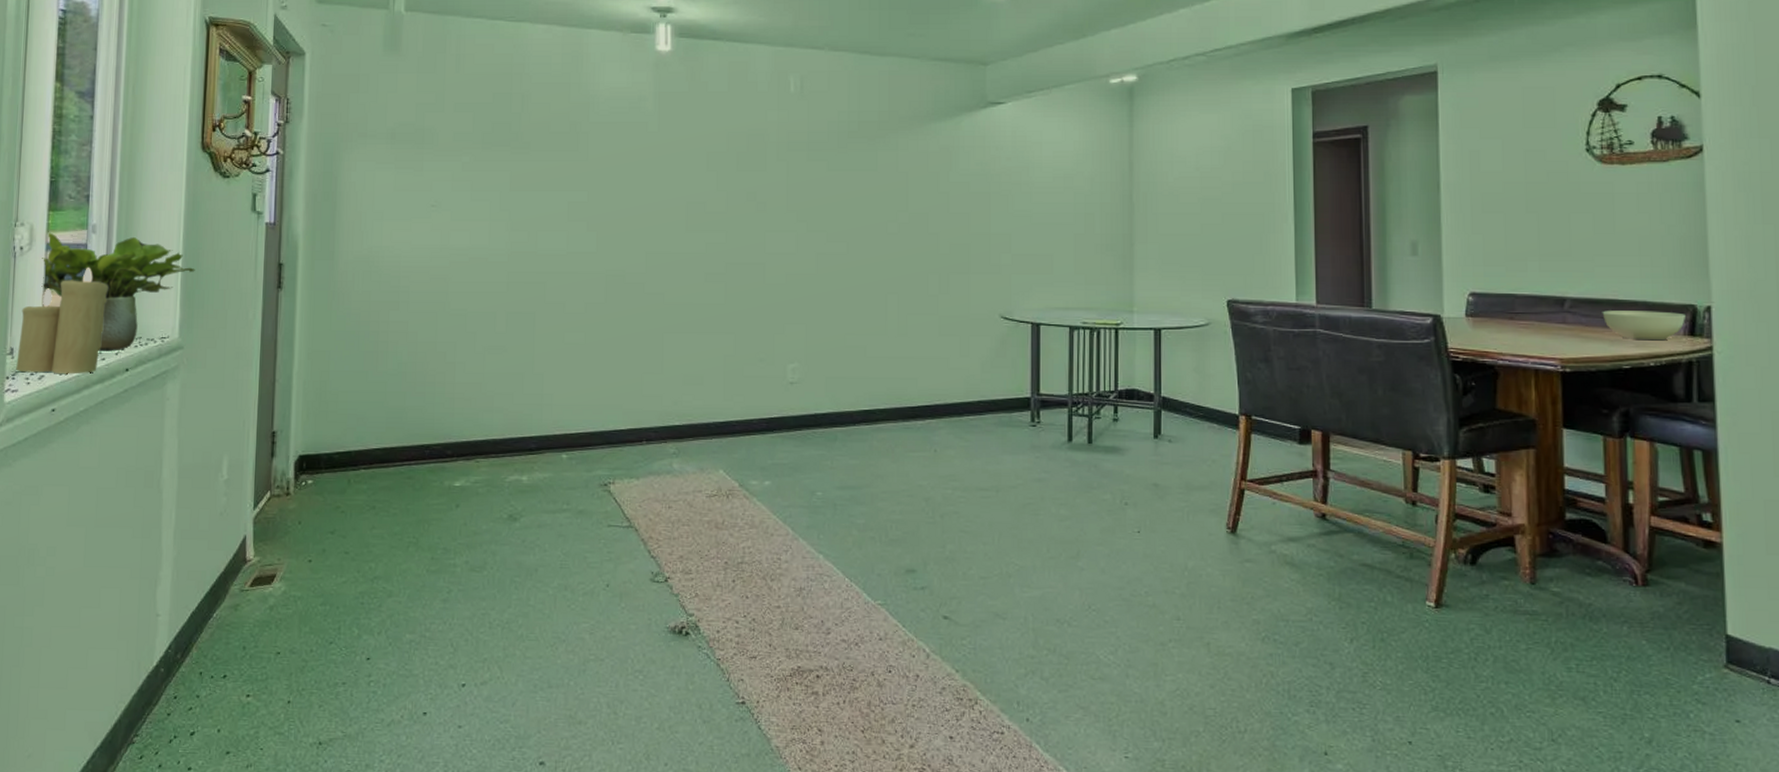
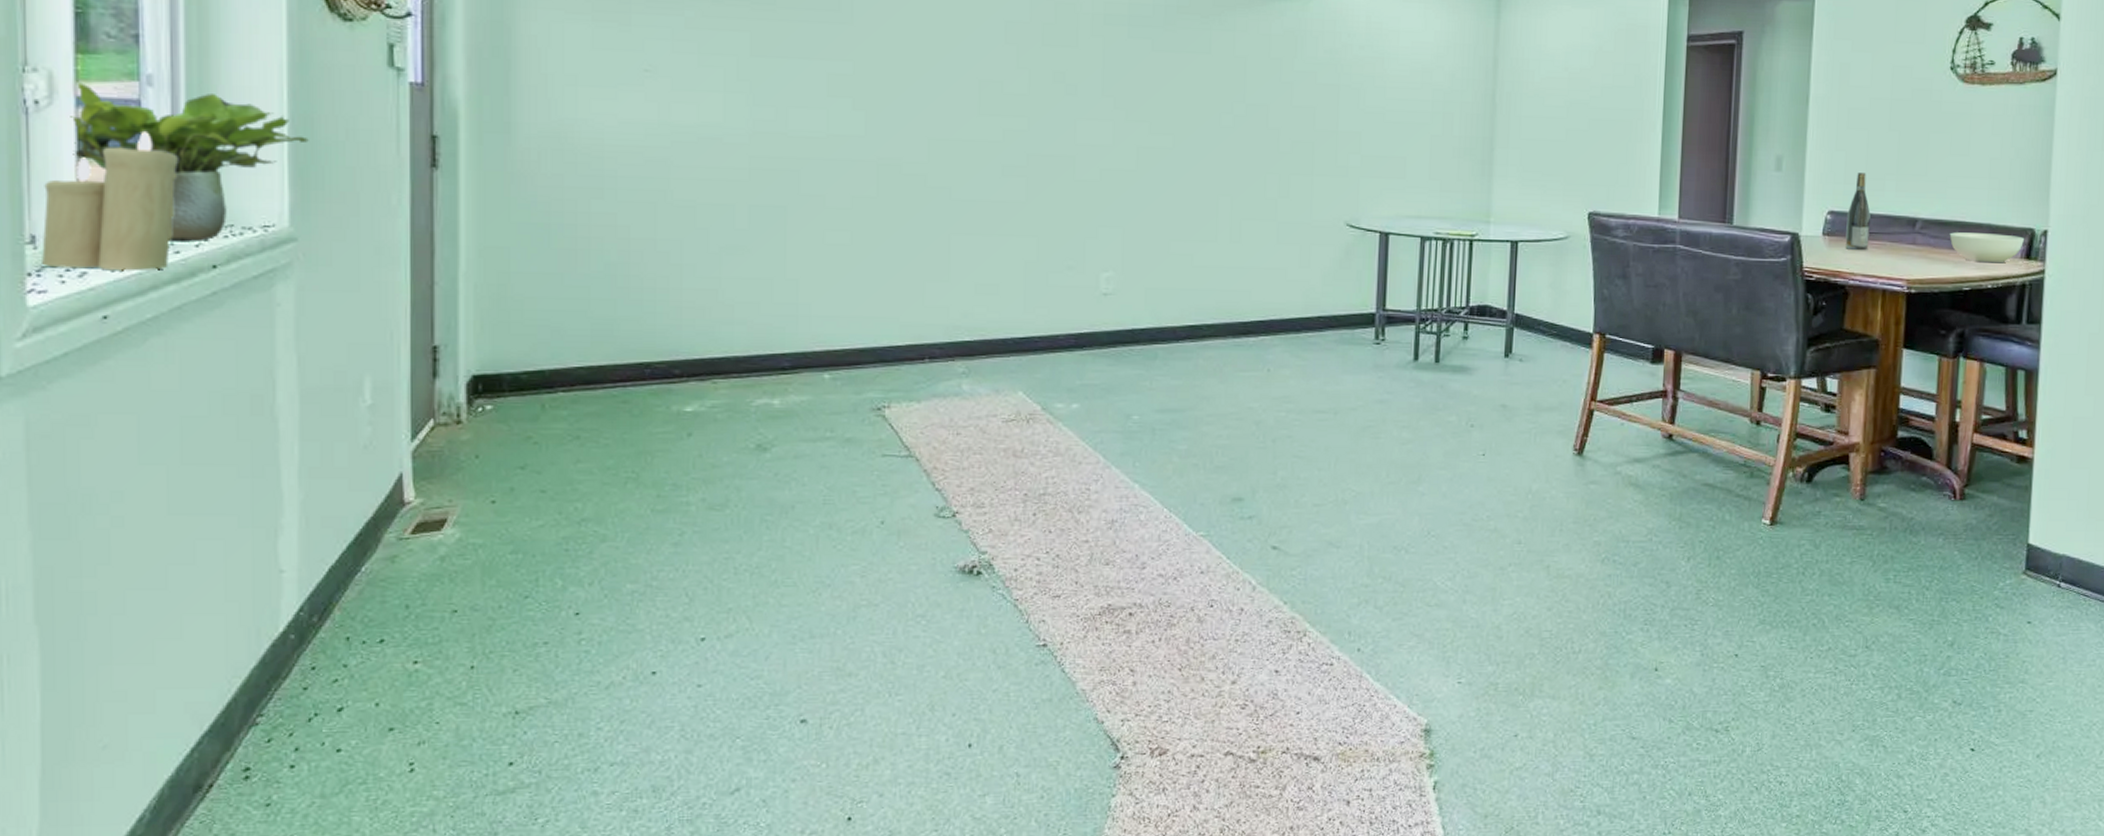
wine bottle: none [1490,255,1516,331] -> present [1845,173,1871,251]

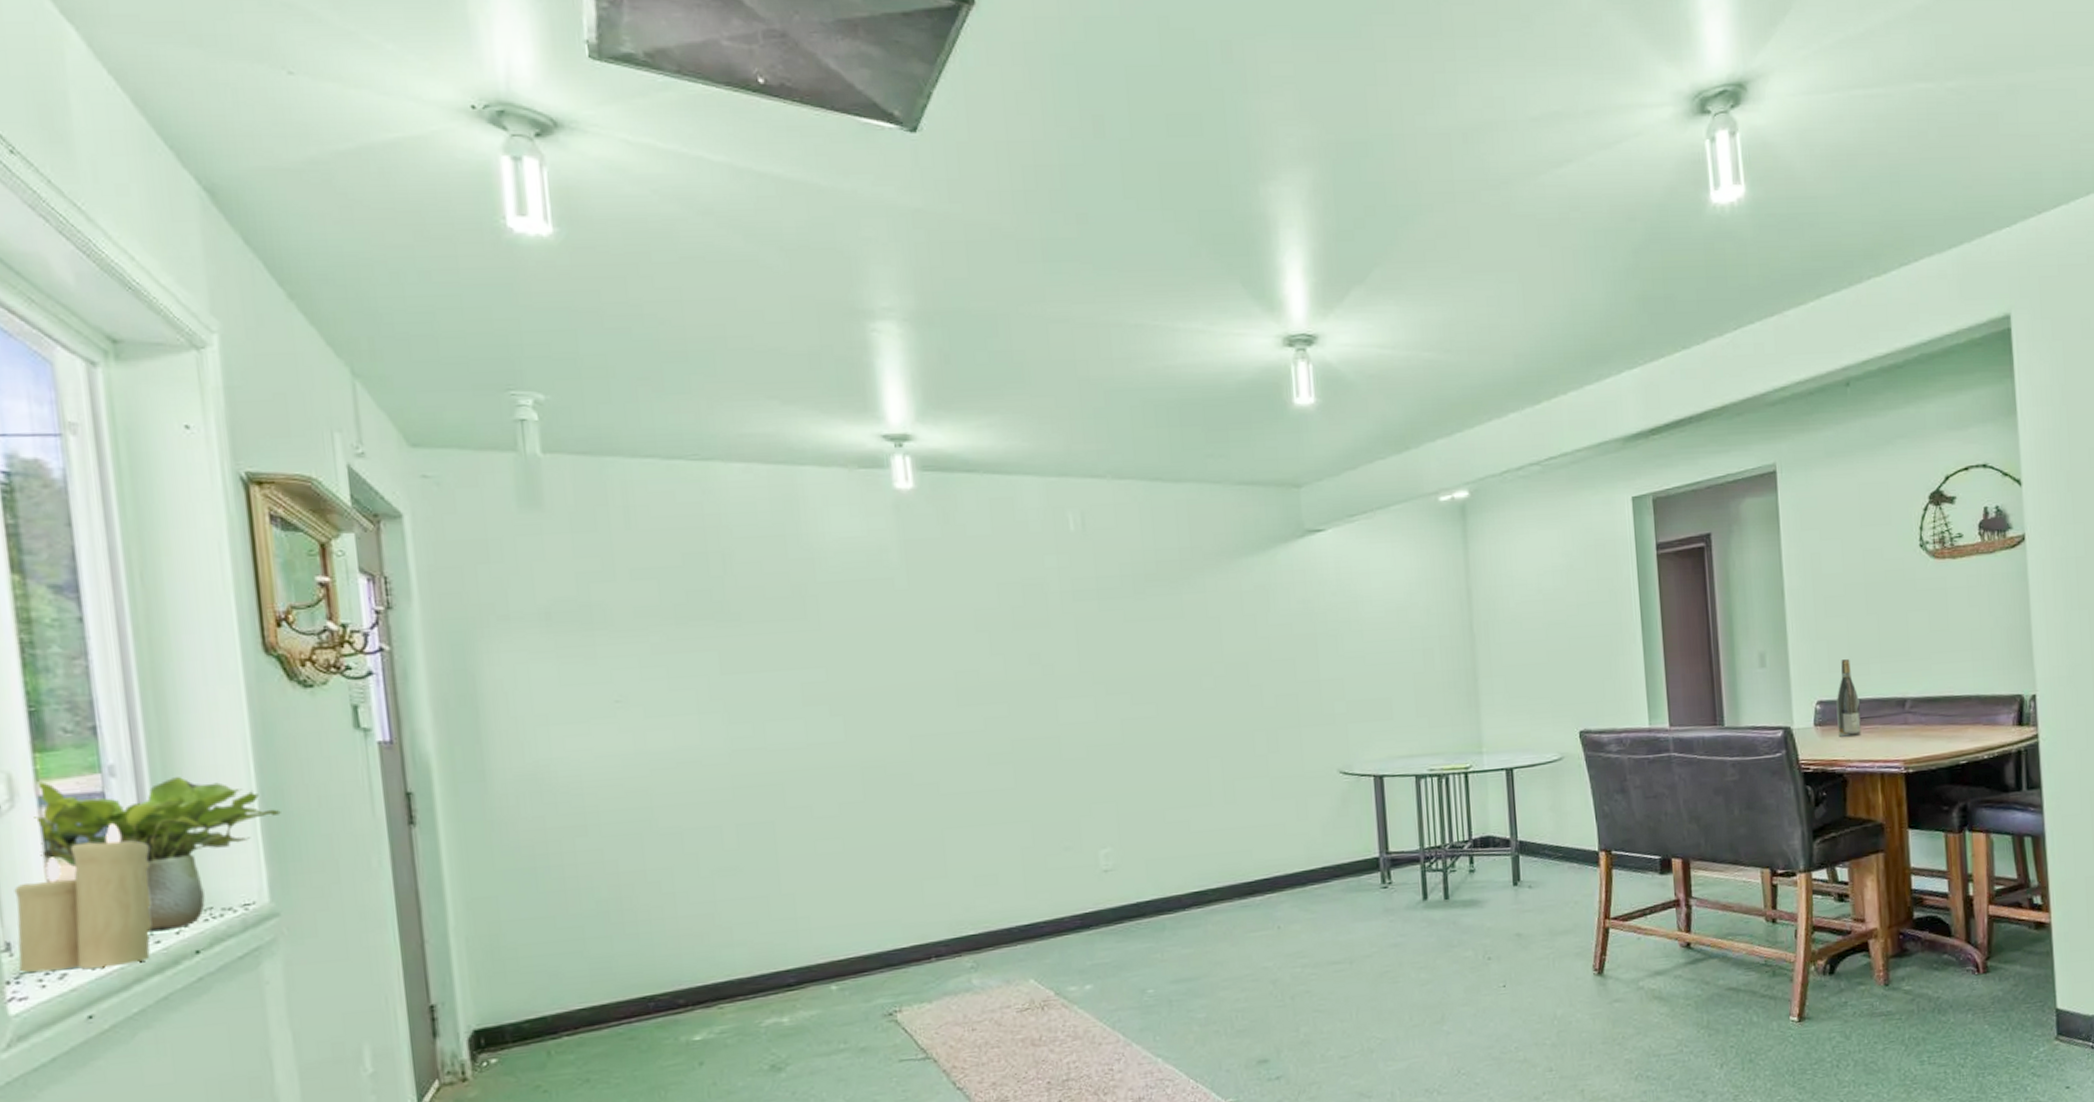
bowl: present [1949,232,2025,263] -> none [1939,703,2015,735]

